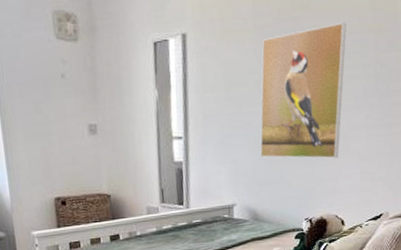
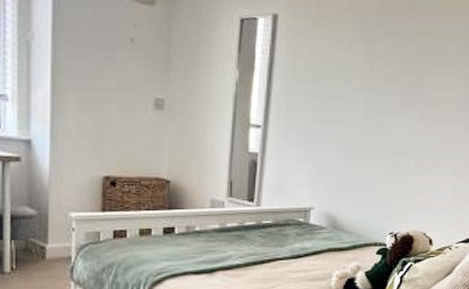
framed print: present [260,23,346,159] -> none [346,27,451,170]

